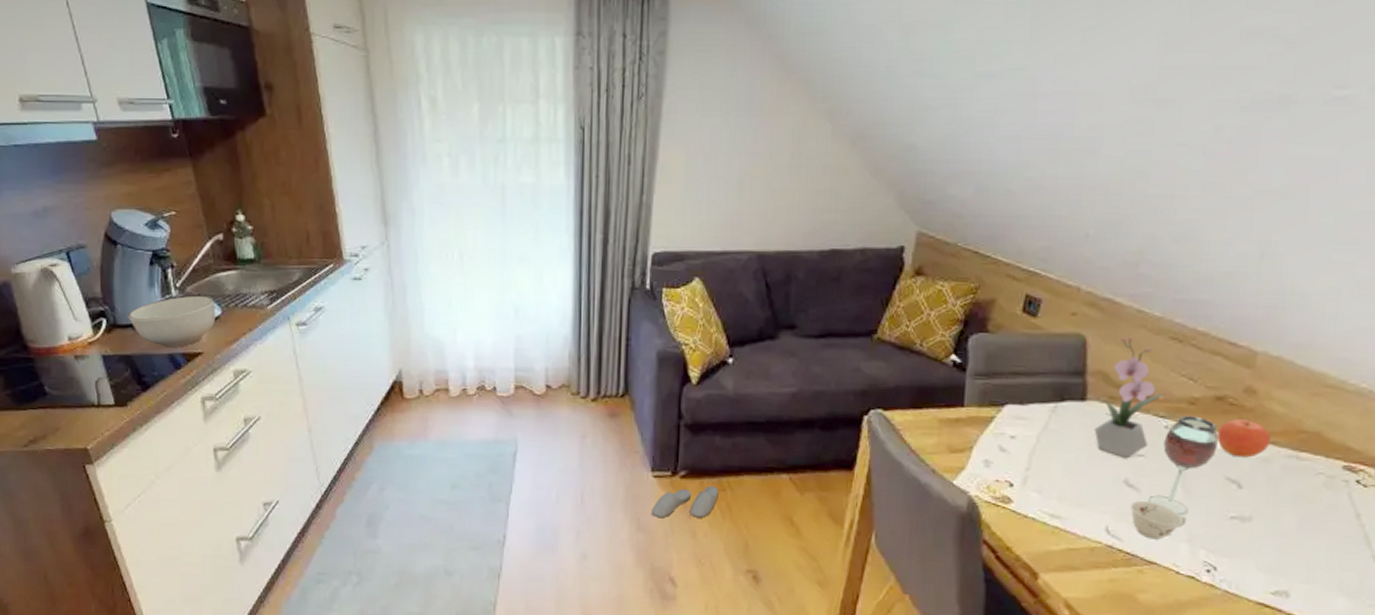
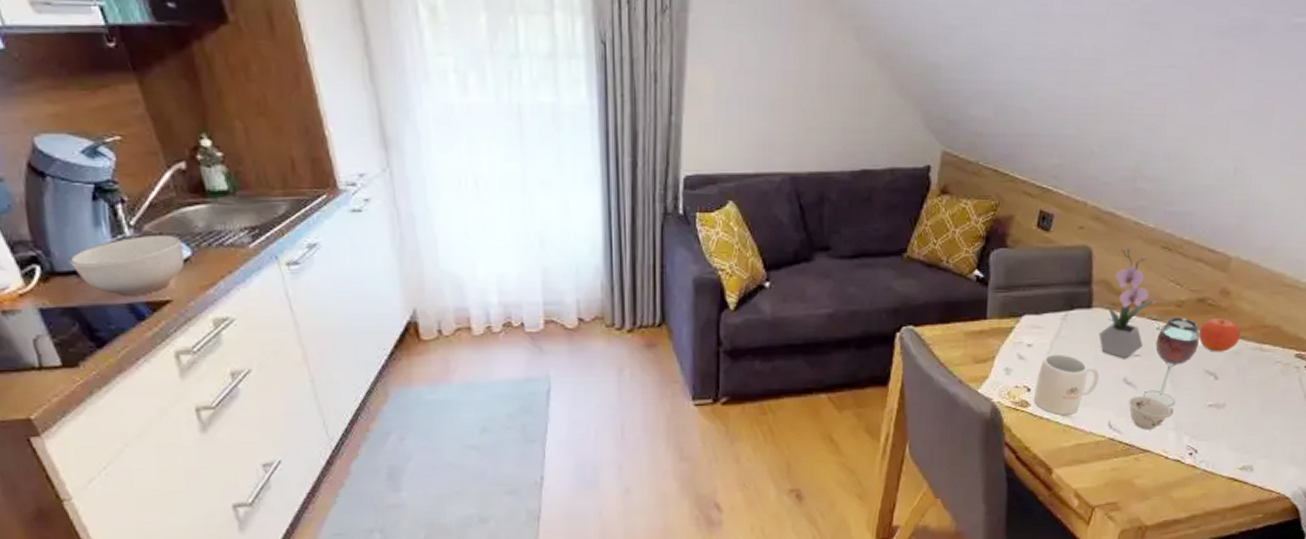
slippers: present [652,485,718,519] -> none [695,410,760,446]
mug: none [1018,447,1095,516] -> present [1034,353,1100,415]

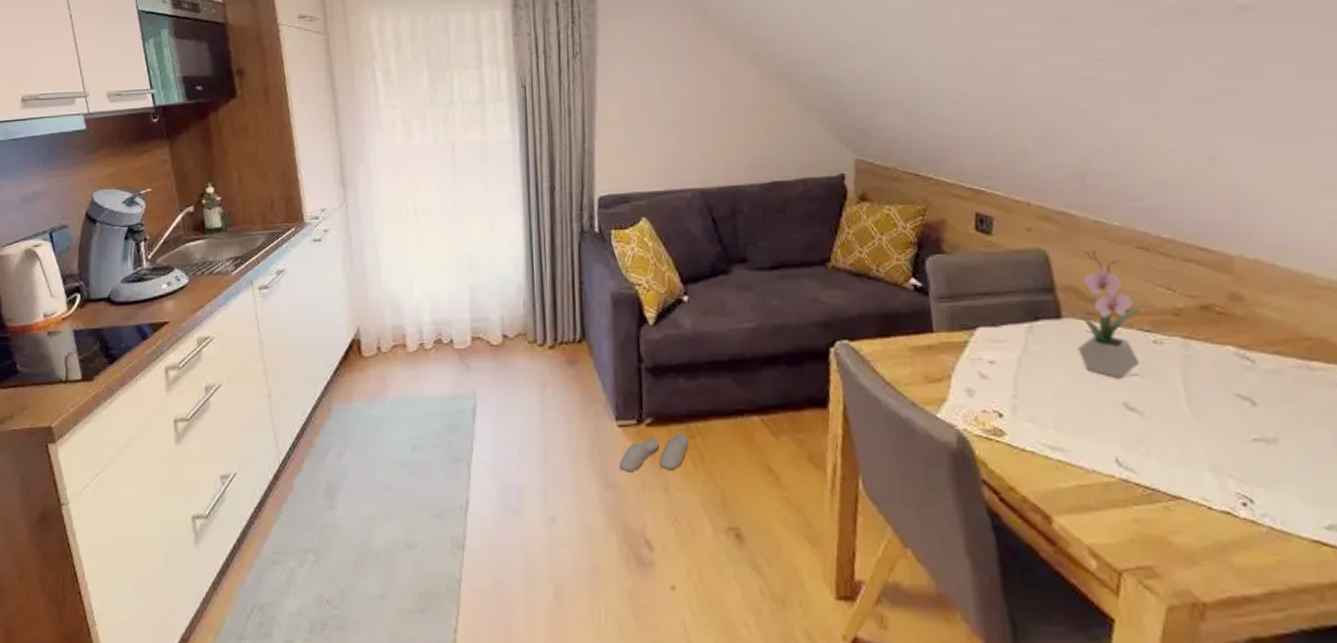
bowl: present [68,234,185,297] -> none [100,265,183,319]
slippers: none [695,410,760,446] -> present [620,433,688,473]
mug: present [1034,353,1100,415] -> none [1007,372,1091,447]
teacup: present [1128,395,1174,430] -> none [1136,425,1204,470]
wineglass: present [1142,317,1200,408] -> none [1154,328,1217,442]
fruit: present [1198,318,1241,352] -> none [1211,329,1274,371]

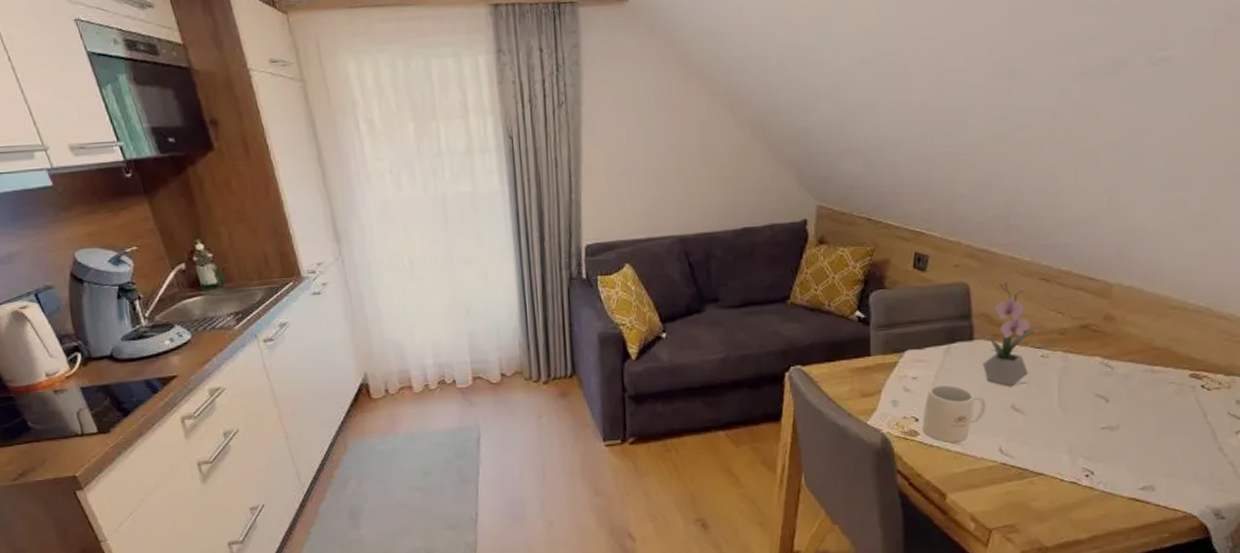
slippers: present [620,433,688,473] -> none [607,448,665,482]
mug: none [1007,372,1091,447] -> present [923,384,987,443]

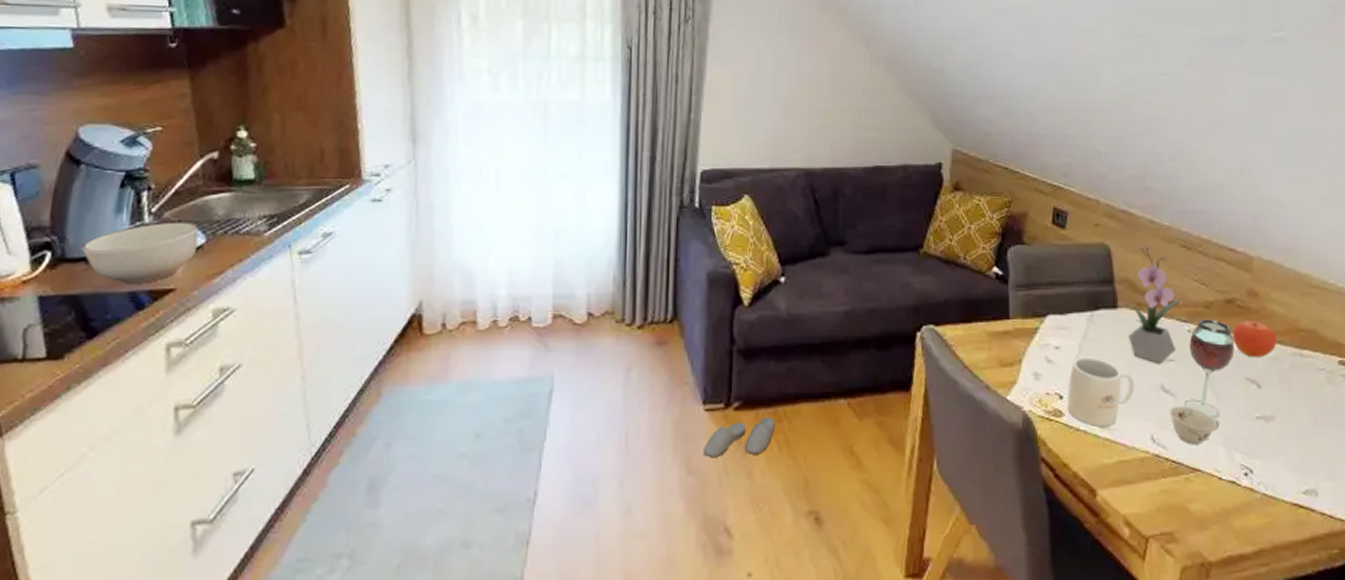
bowl: none [101,322,187,375] -> present [81,221,198,285]
slippers: none [607,448,665,482] -> present [704,417,775,458]
teacup: none [1017,421,1065,454] -> present [1169,405,1220,445]
wineglass: none [1032,344,1086,432] -> present [1183,319,1235,420]
fruit: none [1084,343,1129,376] -> present [1232,321,1277,358]

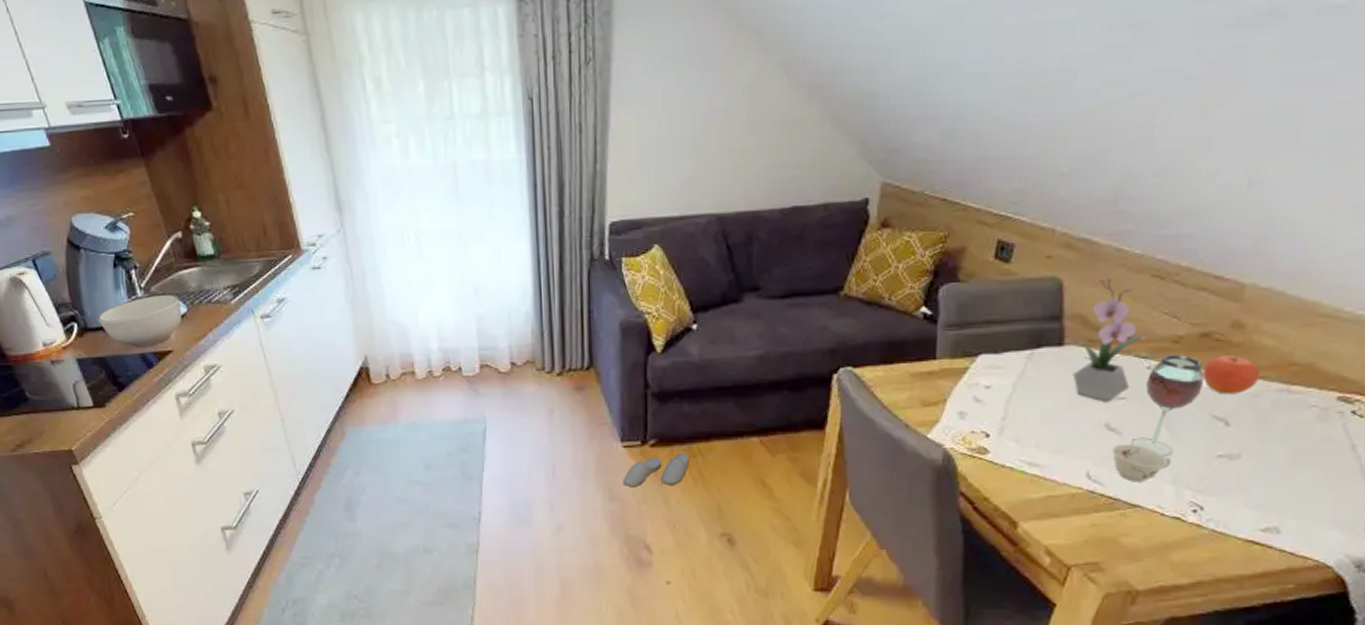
mug: present [1067,357,1135,426] -> none [994,396,1075,463]

